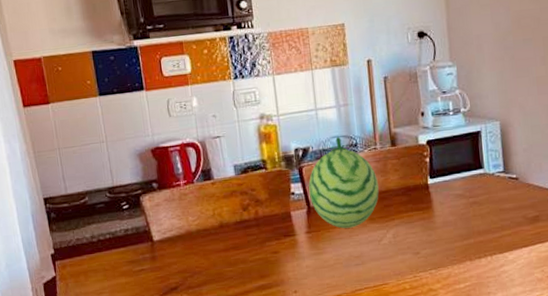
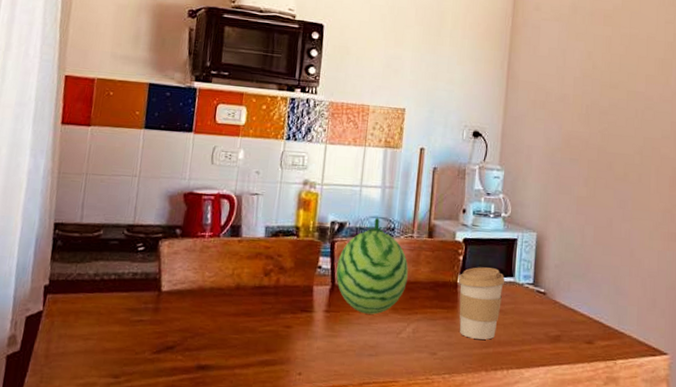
coffee cup: none [428,163,476,234] -> present [457,267,505,340]

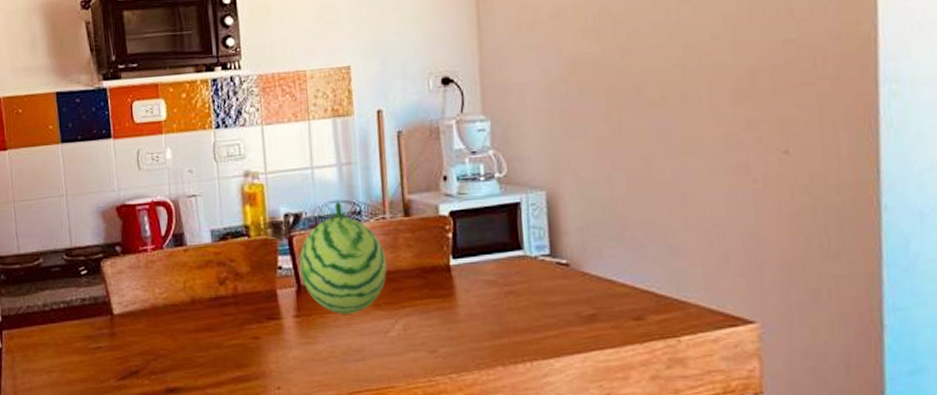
coffee cup: present [457,267,505,340] -> none [450,242,512,329]

